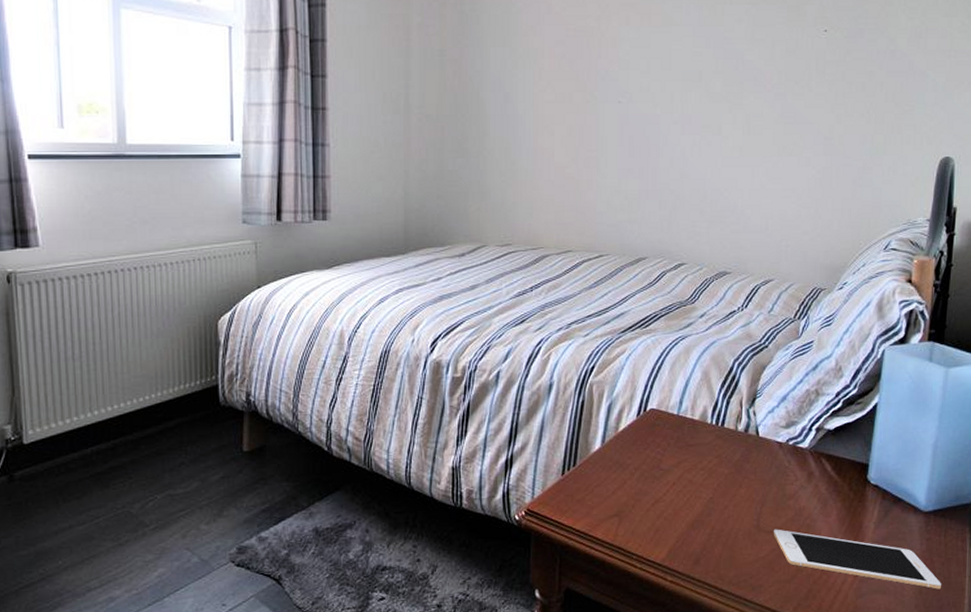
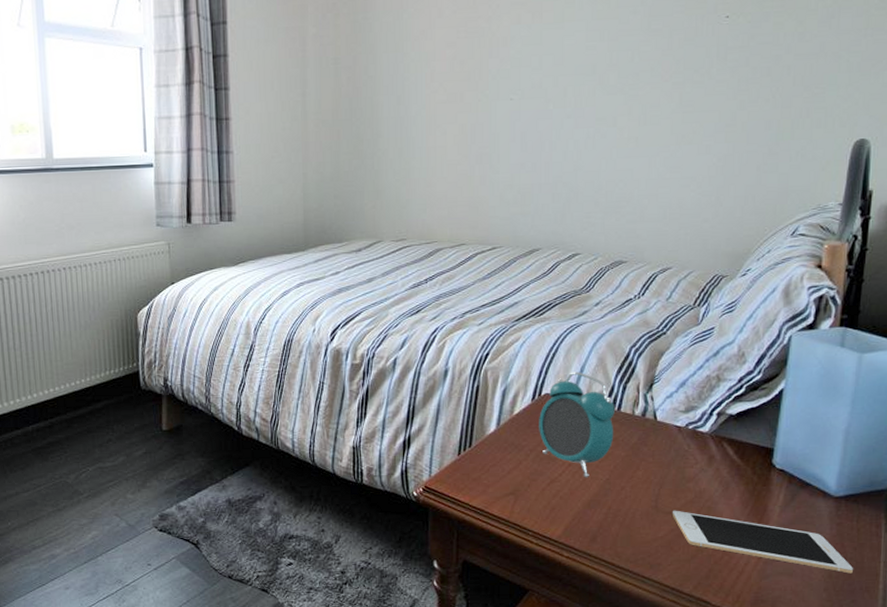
alarm clock: none [644,386,718,497] -> present [539,371,615,478]

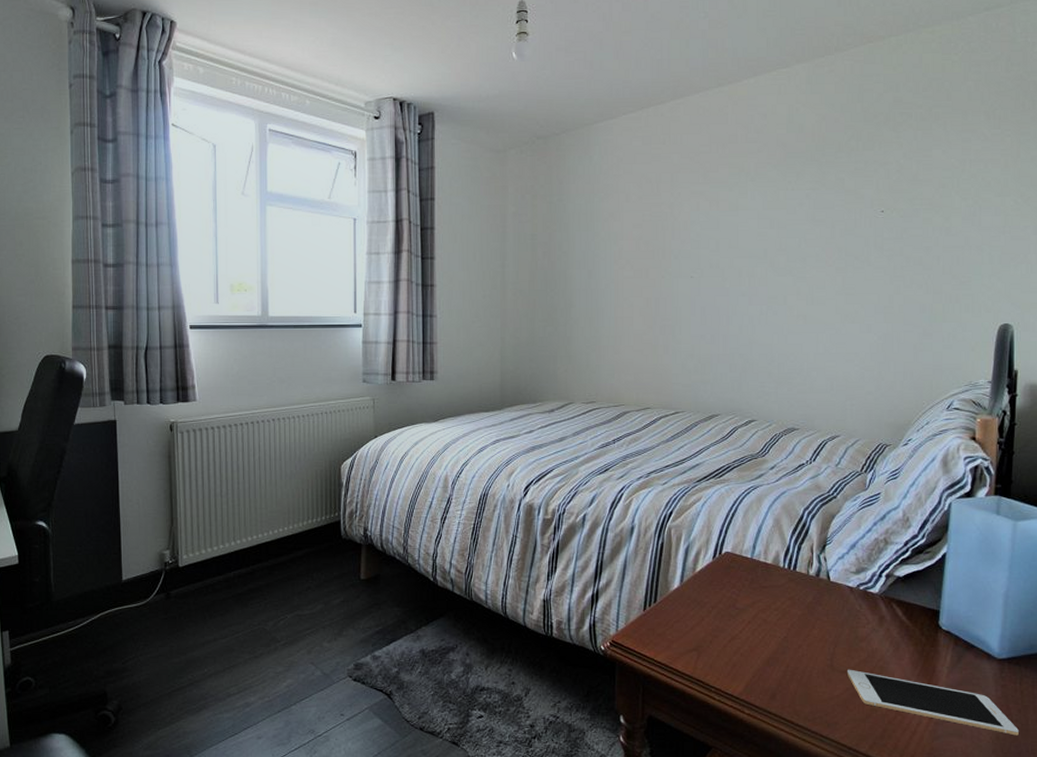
alarm clock: present [539,371,615,478] -> none [720,532,791,636]

